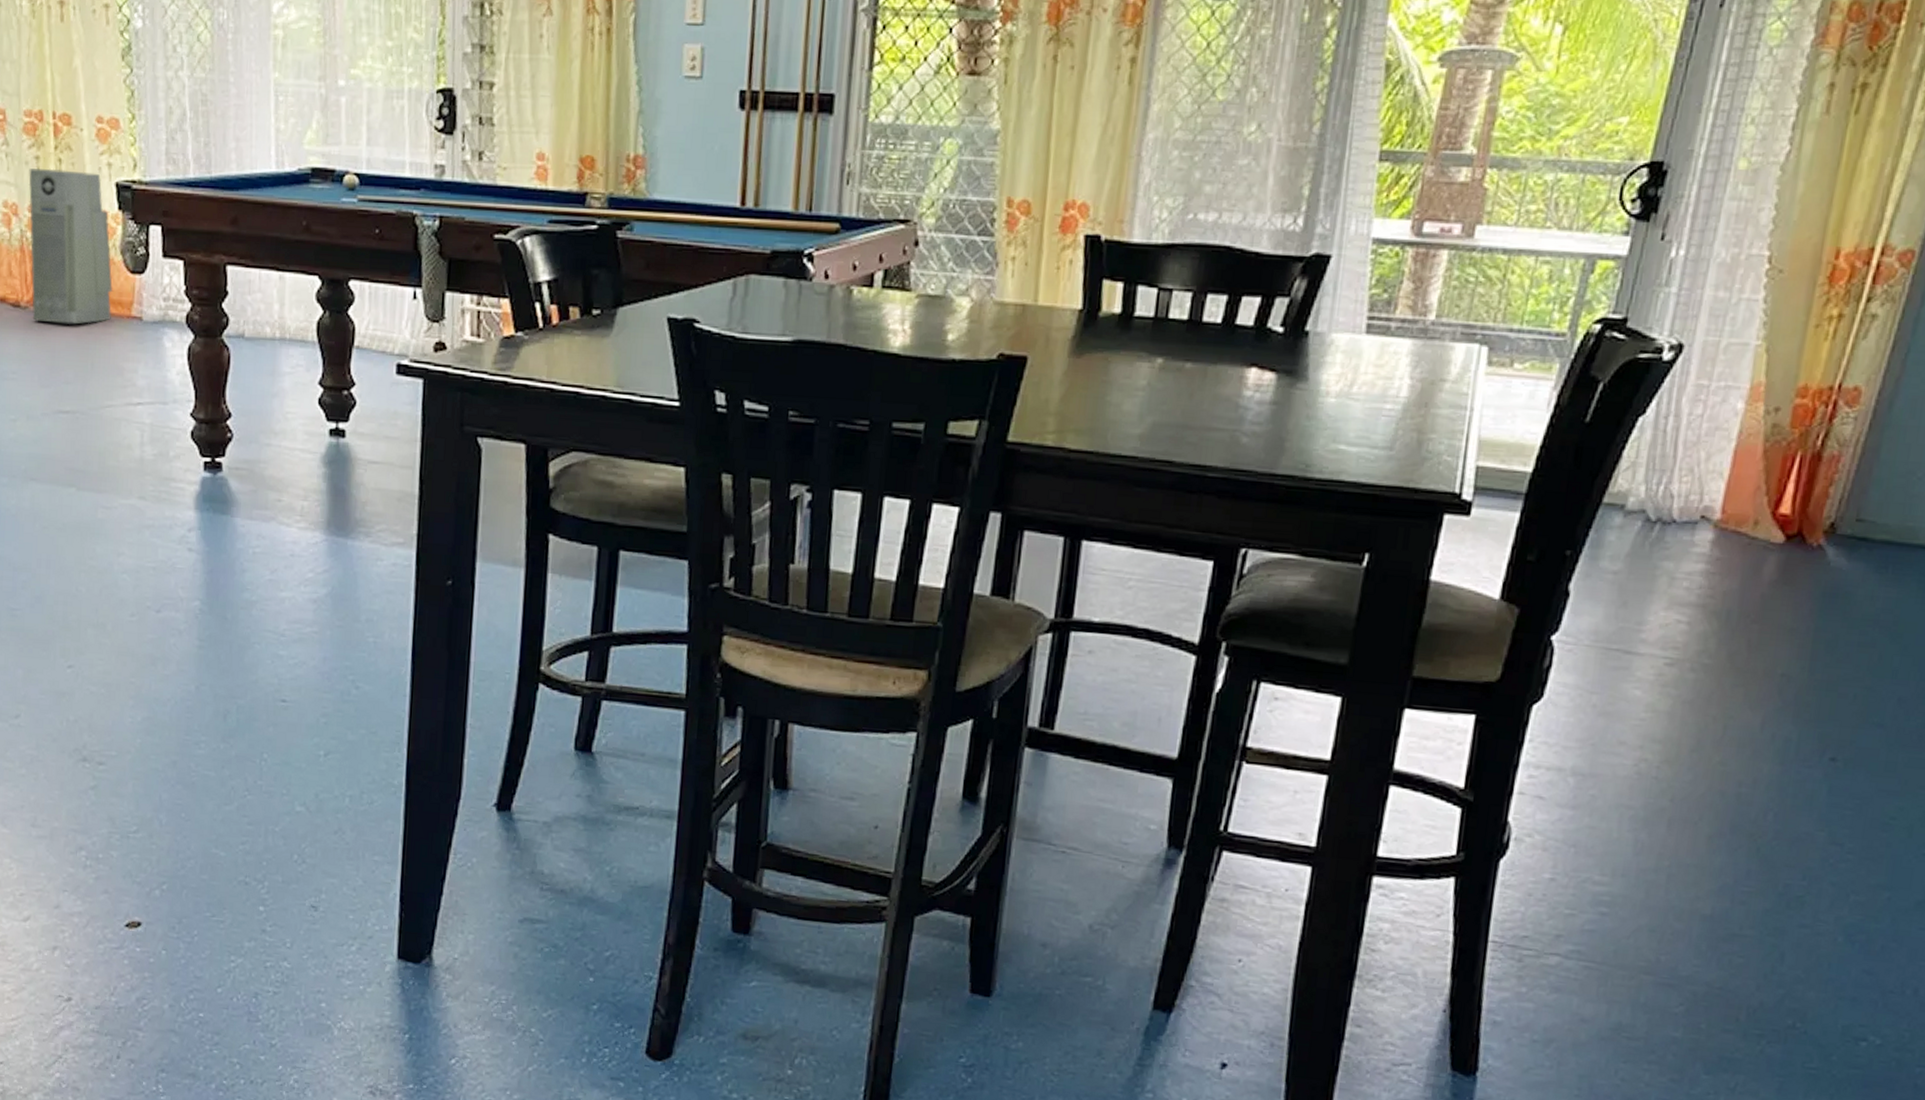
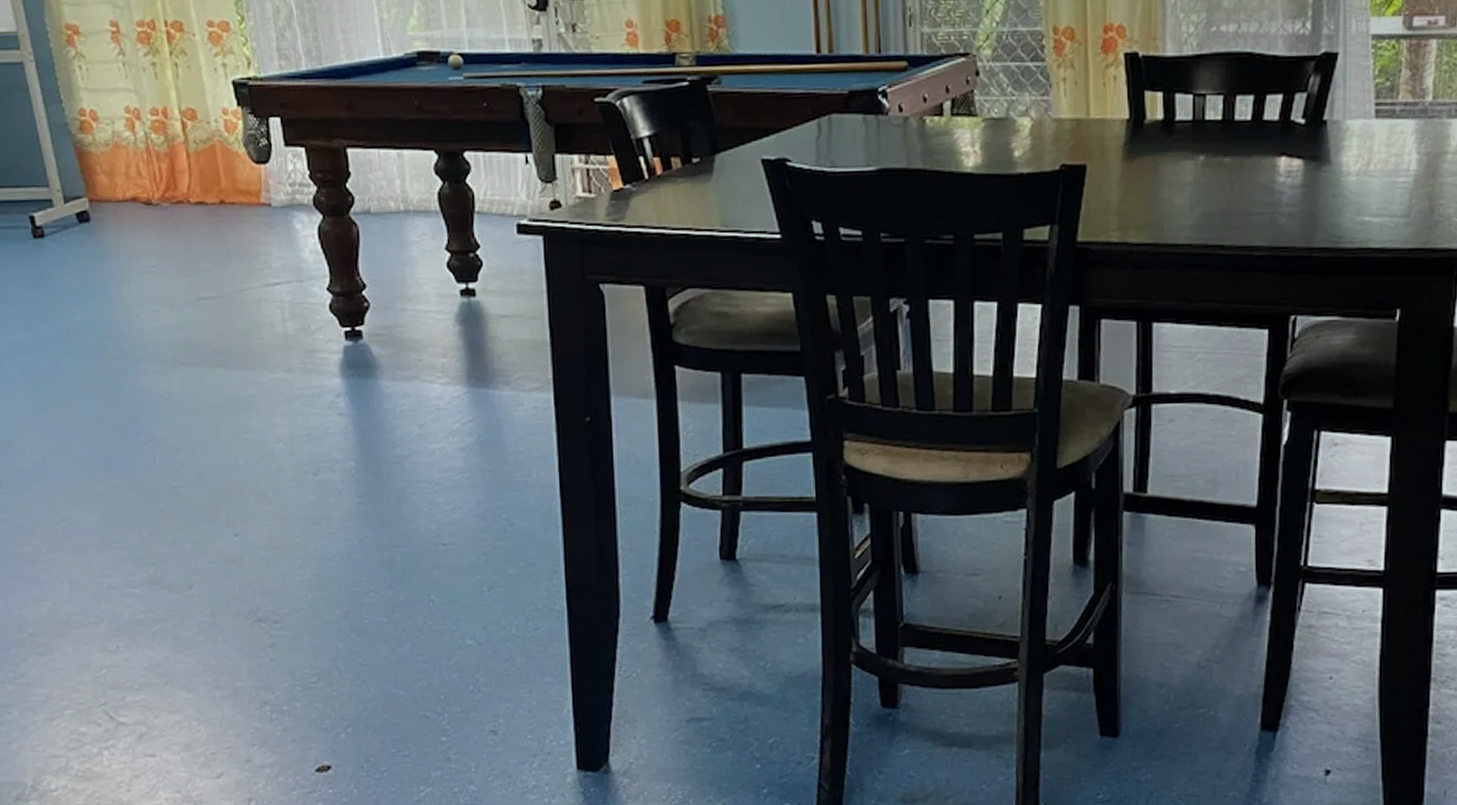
air purifier: present [28,168,113,325] -> none [147,72,241,217]

